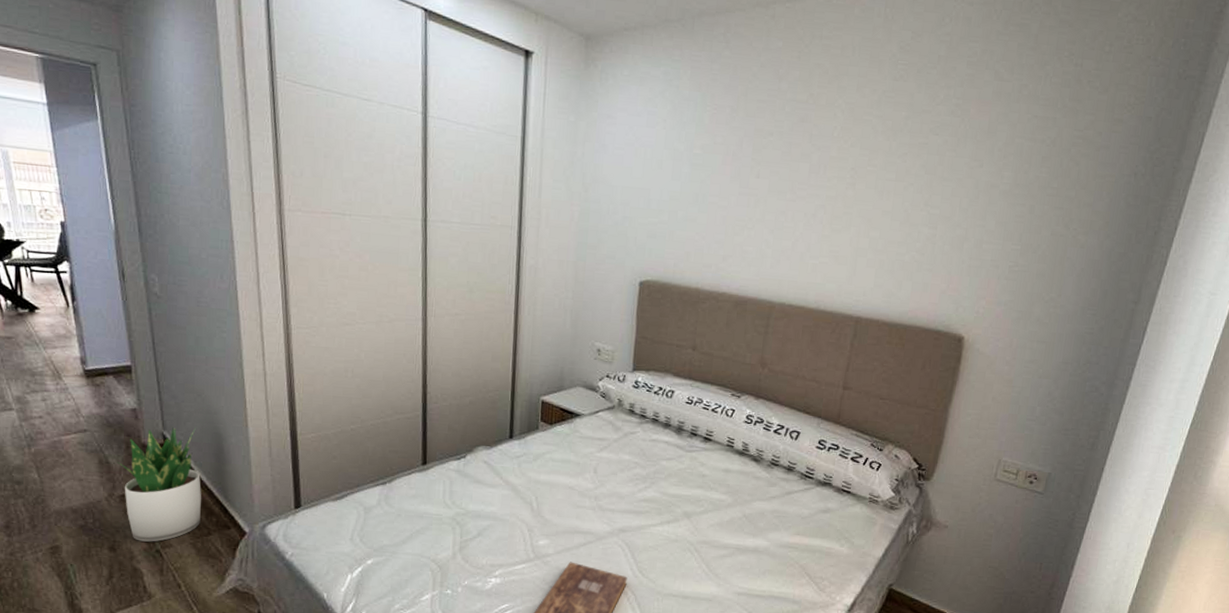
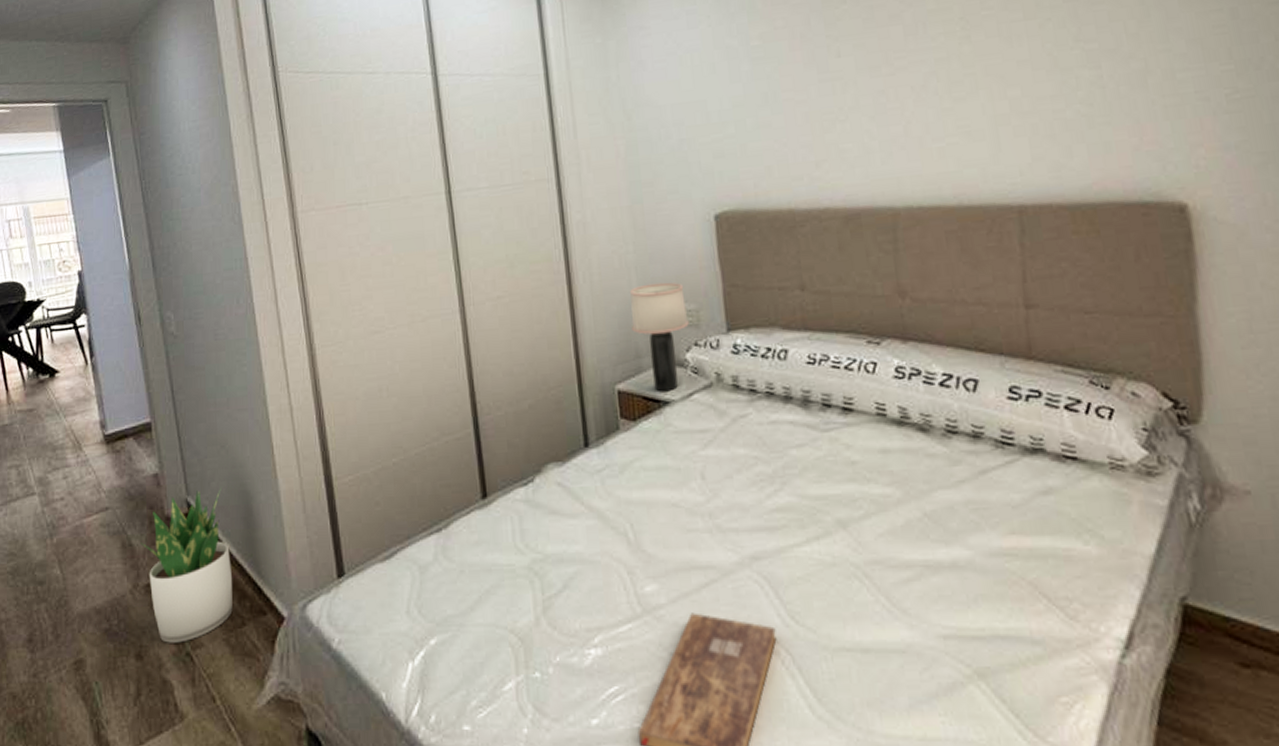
table lamp: none [560,325,606,408] -> present [630,282,689,392]

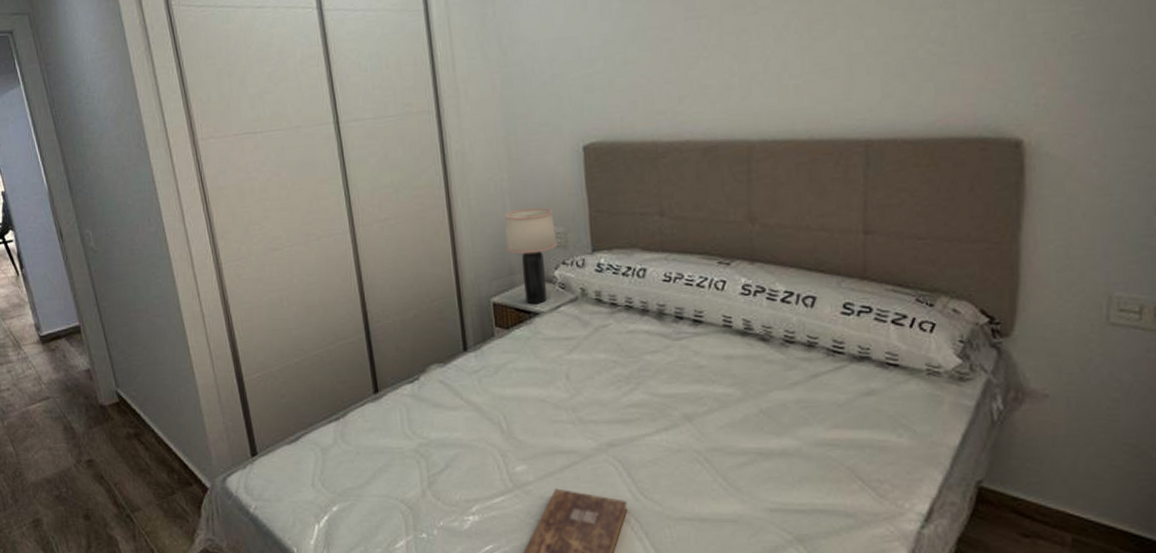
planter: present [140,488,233,643] -> none [80,381,163,507]

